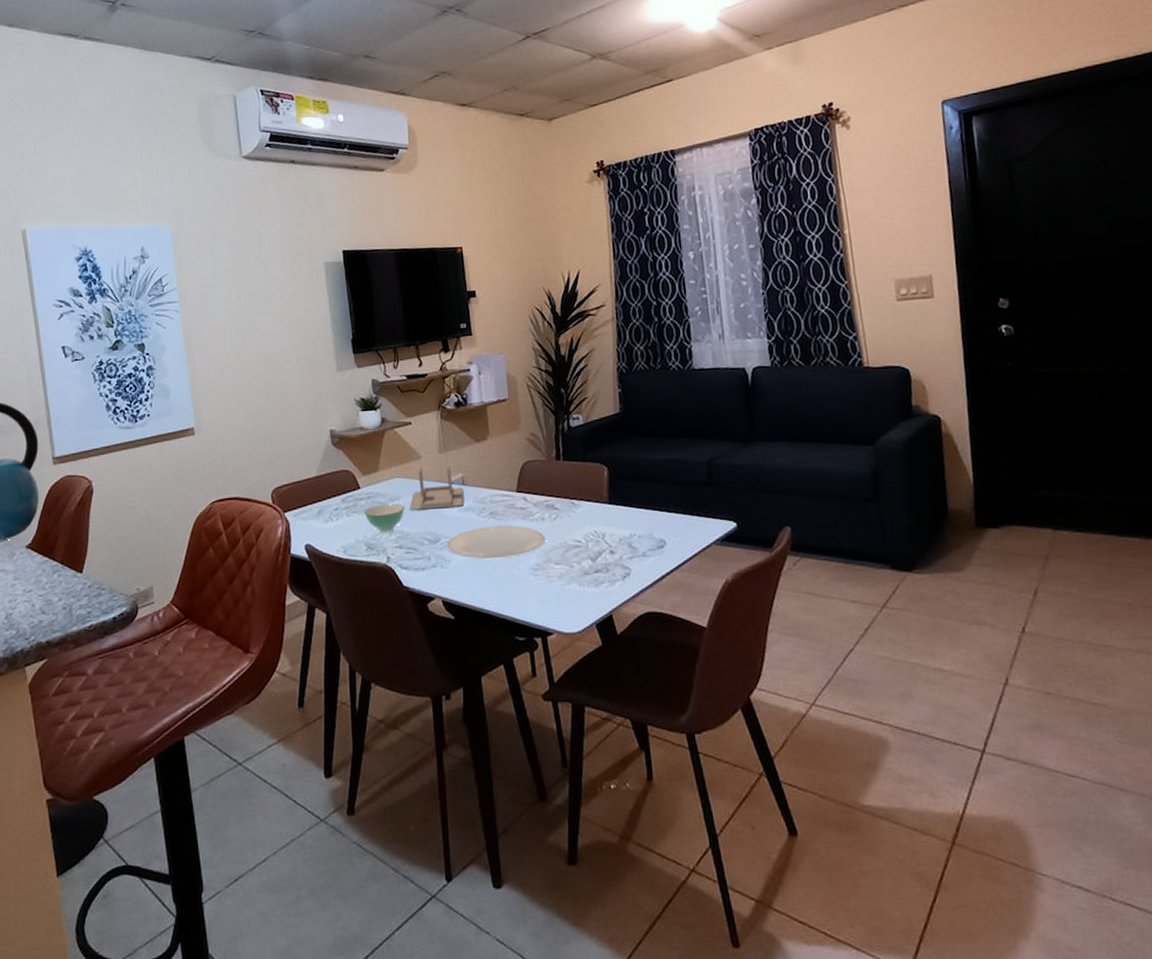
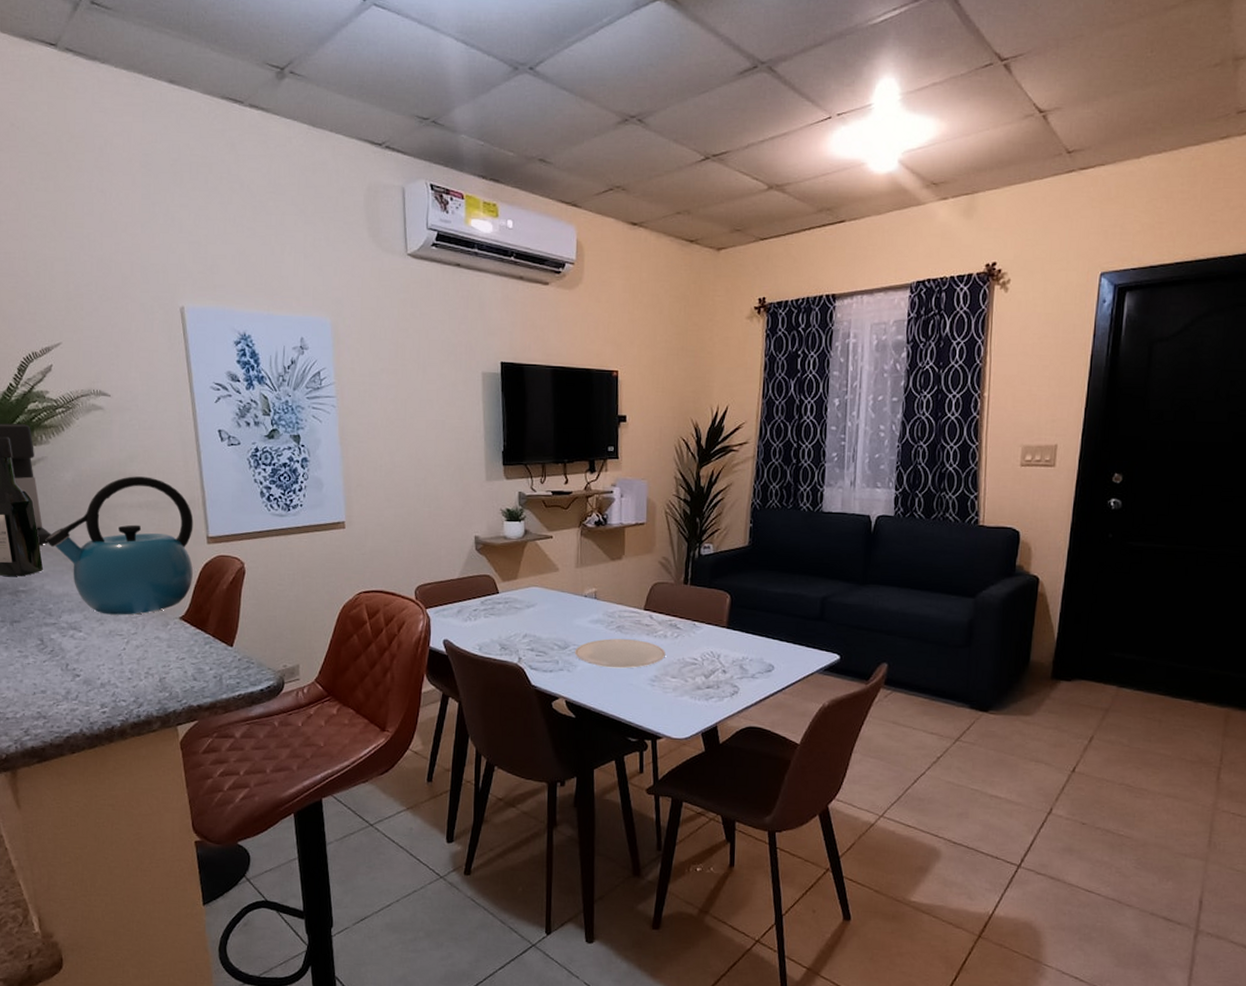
bowl: present [364,503,405,533] -> none [500,609,540,636]
napkin holder: present [409,464,464,510] -> none [543,578,595,619]

